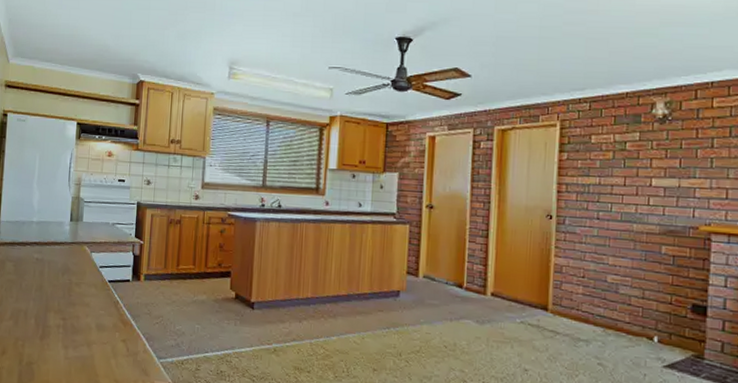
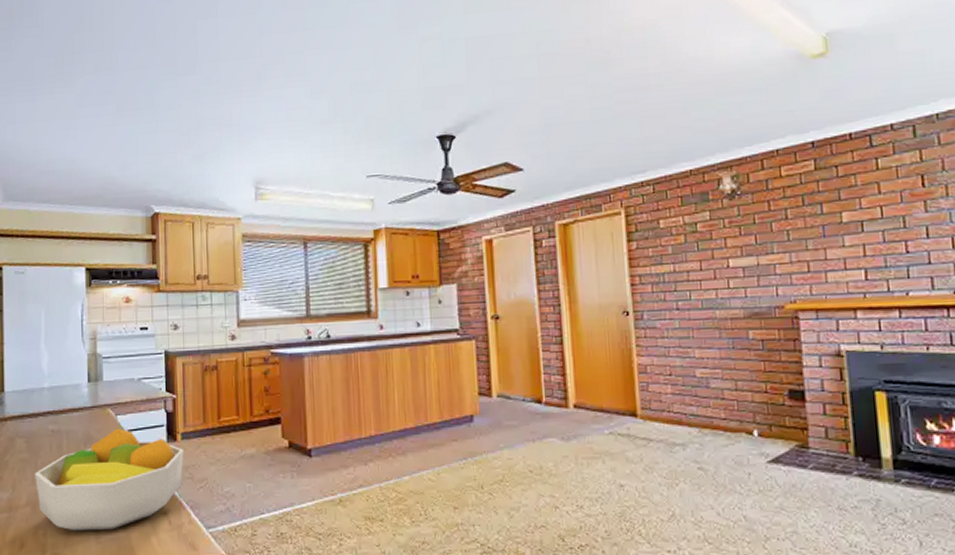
fruit bowl: none [19,263,145,349] -> present [35,428,184,531]

